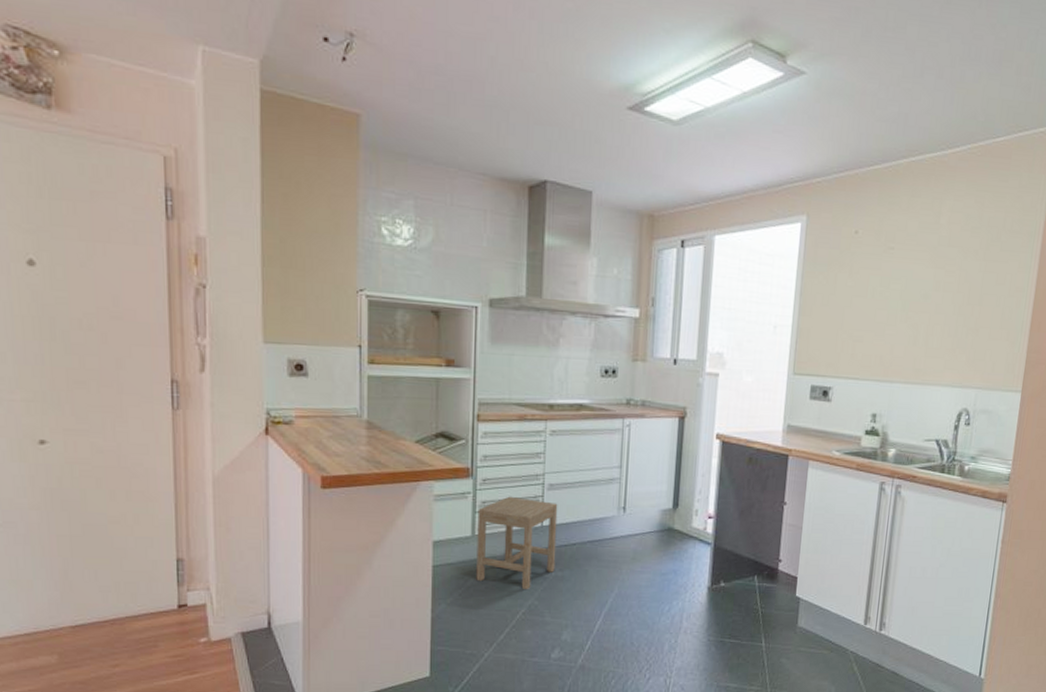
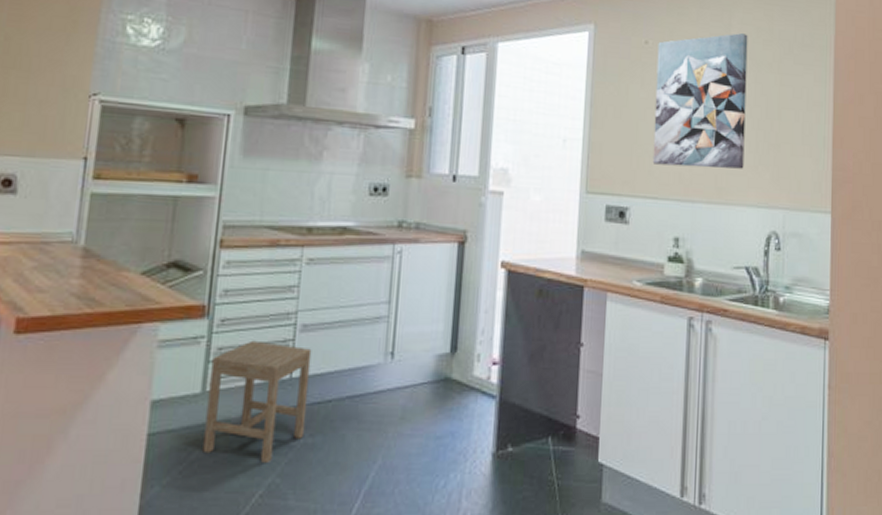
wall art: none [856,221,957,352] -> present [652,33,748,169]

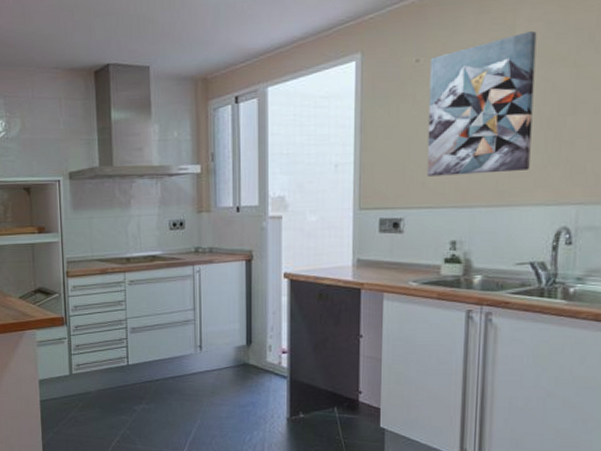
stool: present [203,340,312,464] -> none [73,339,143,421]

